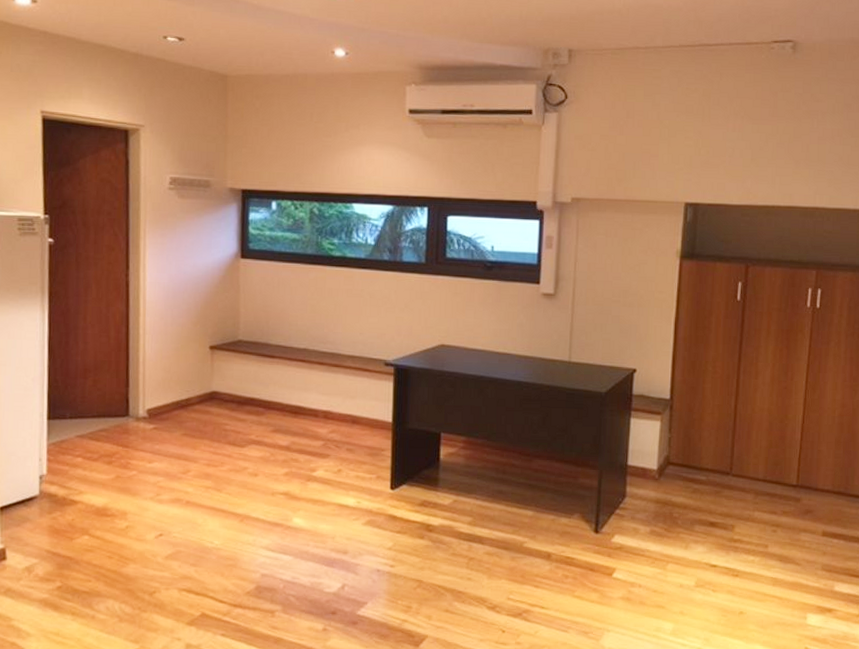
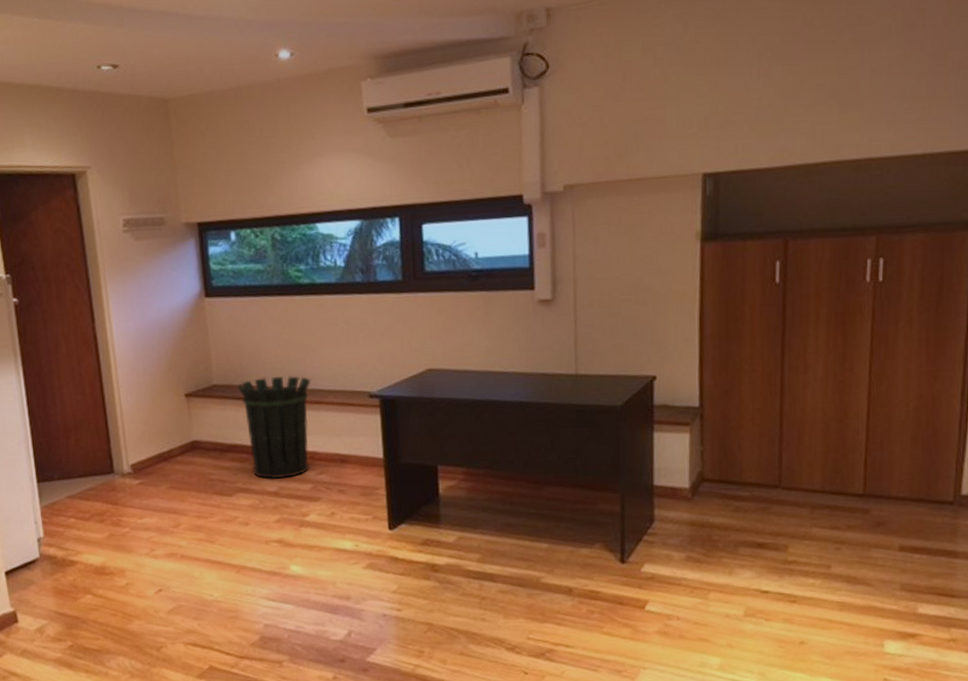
waste bin: none [261,338,333,434] -> present [237,376,311,479]

